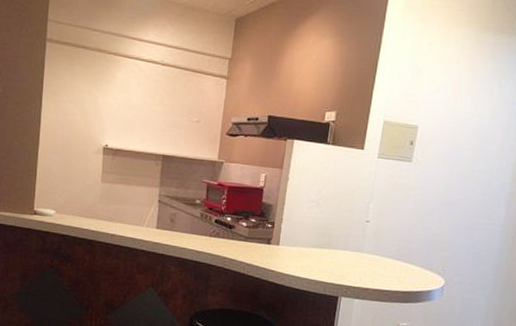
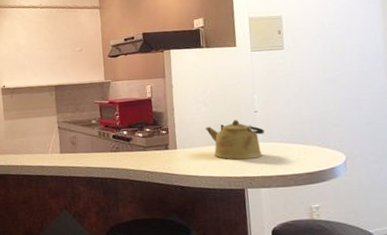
kettle: none [313,226,373,269] -> present [206,120,265,160]

